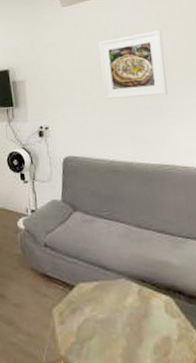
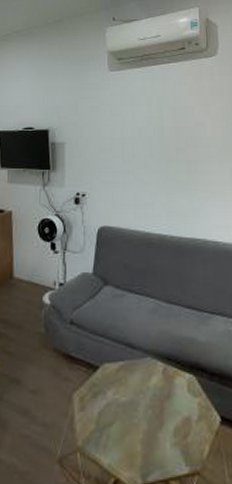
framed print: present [98,30,168,99] -> none [142,106,204,170]

